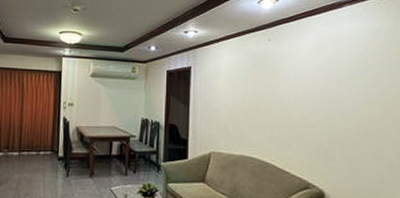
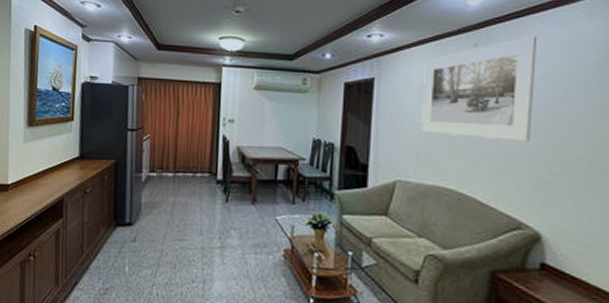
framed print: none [229,33,315,118] -> present [421,35,538,143]

